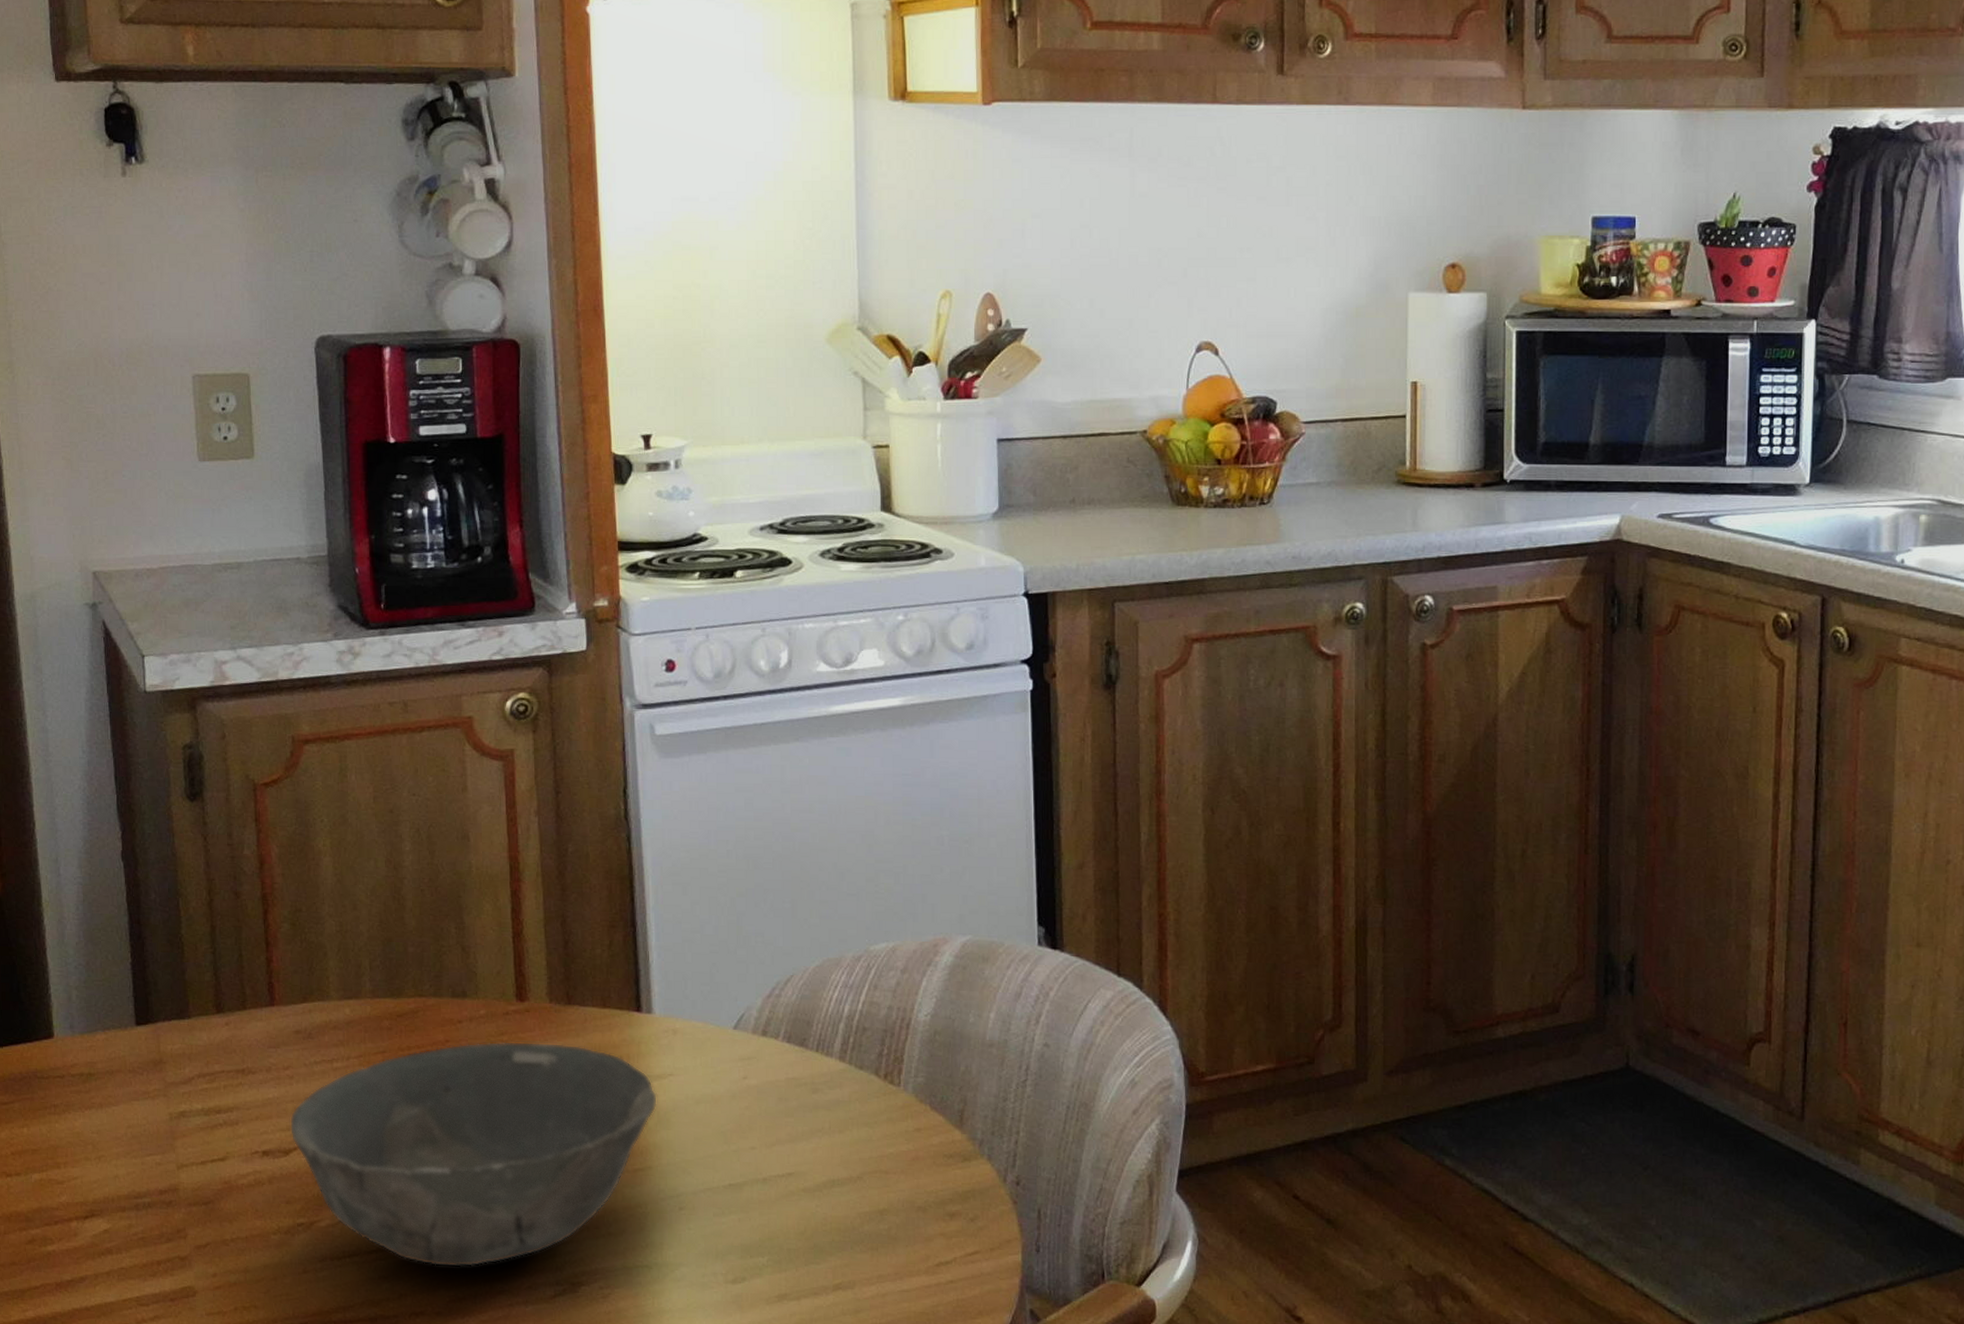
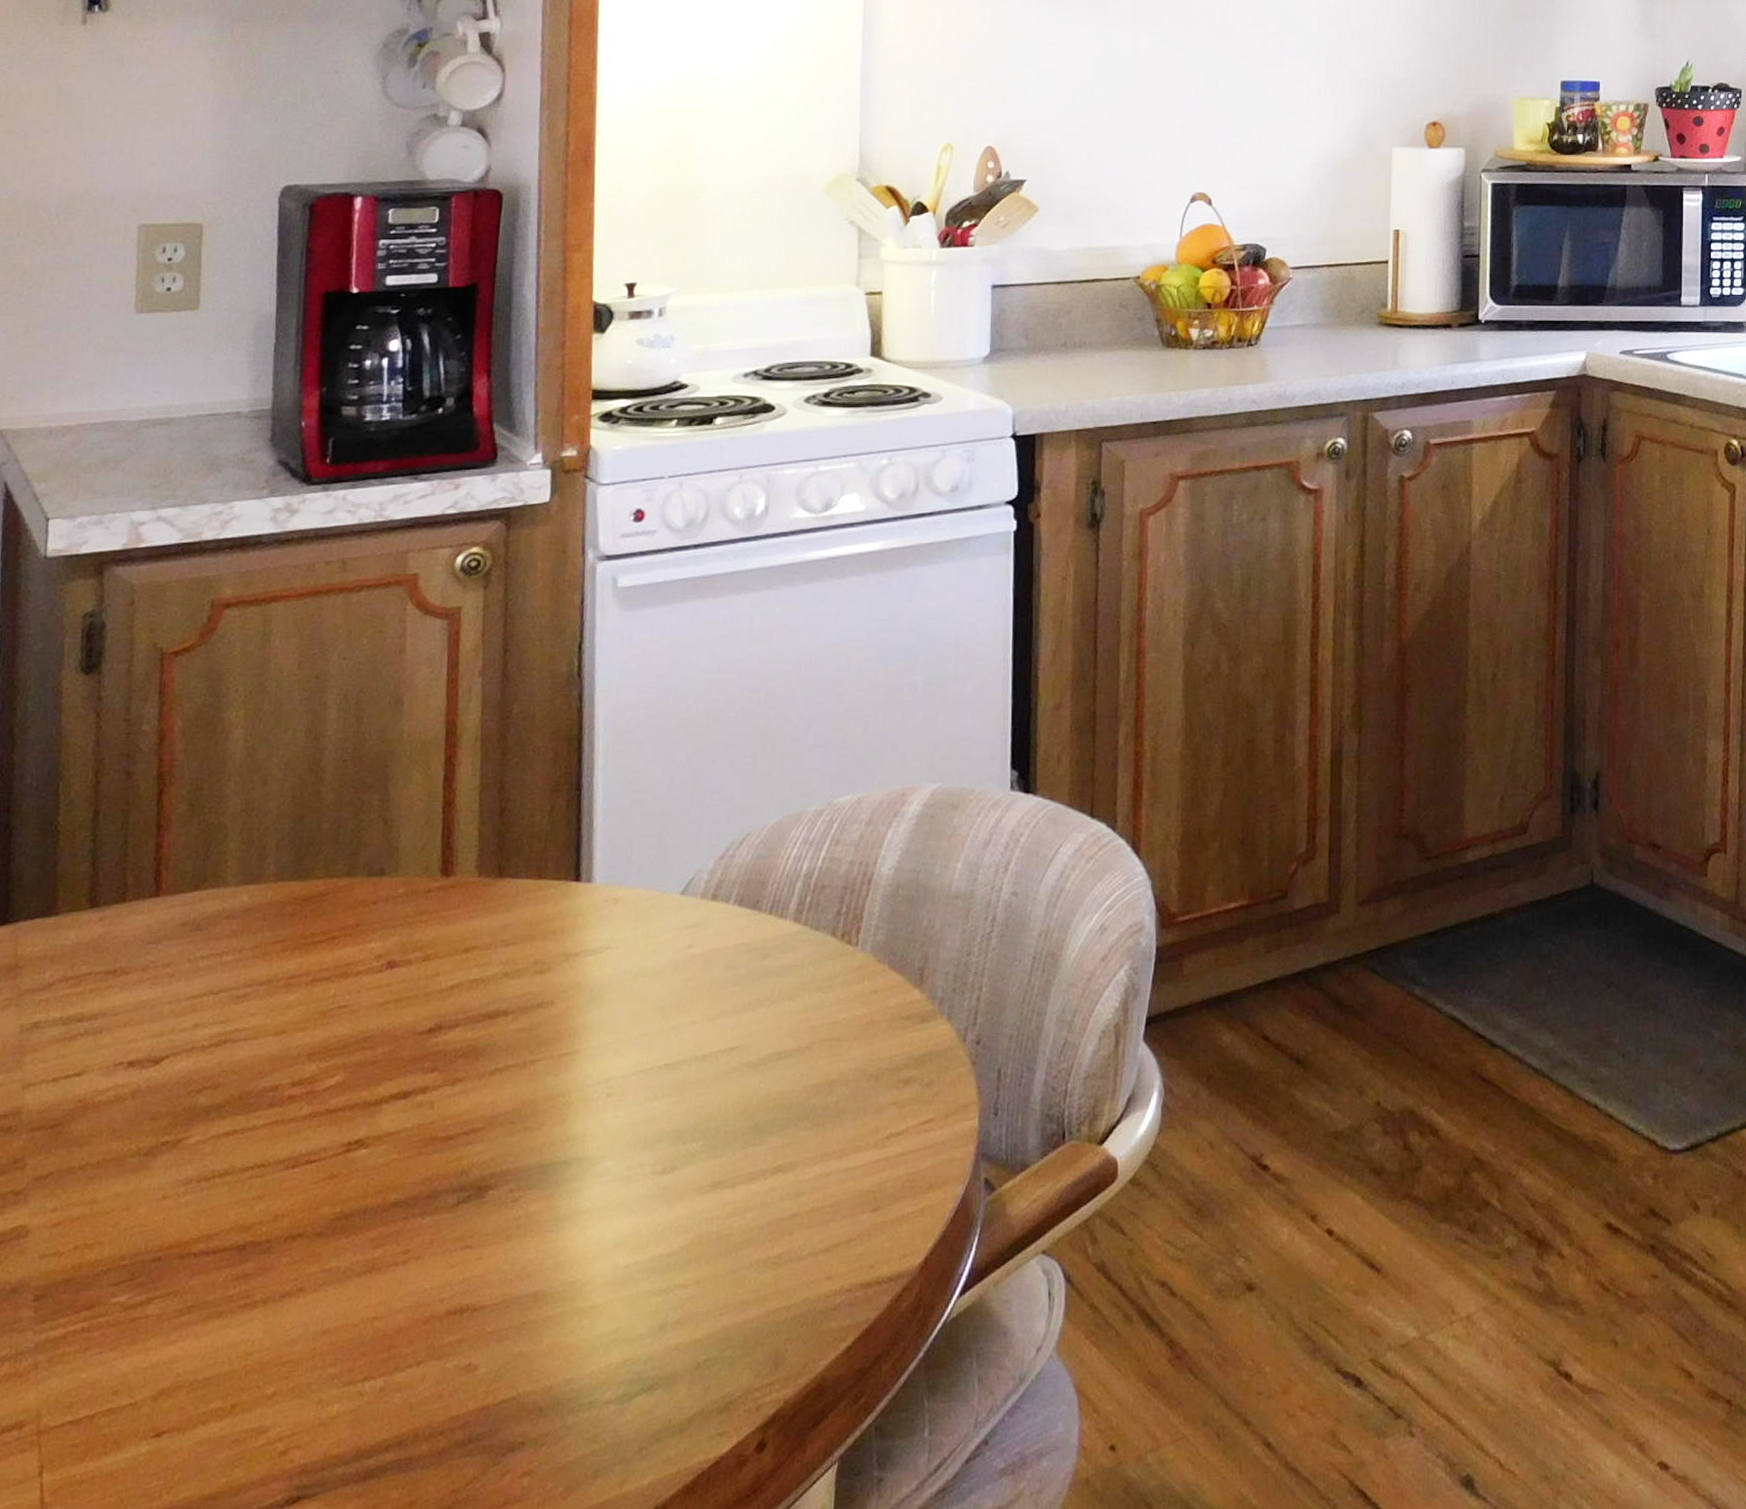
bowl: present [289,1041,658,1268] -> none [163,920,592,1181]

